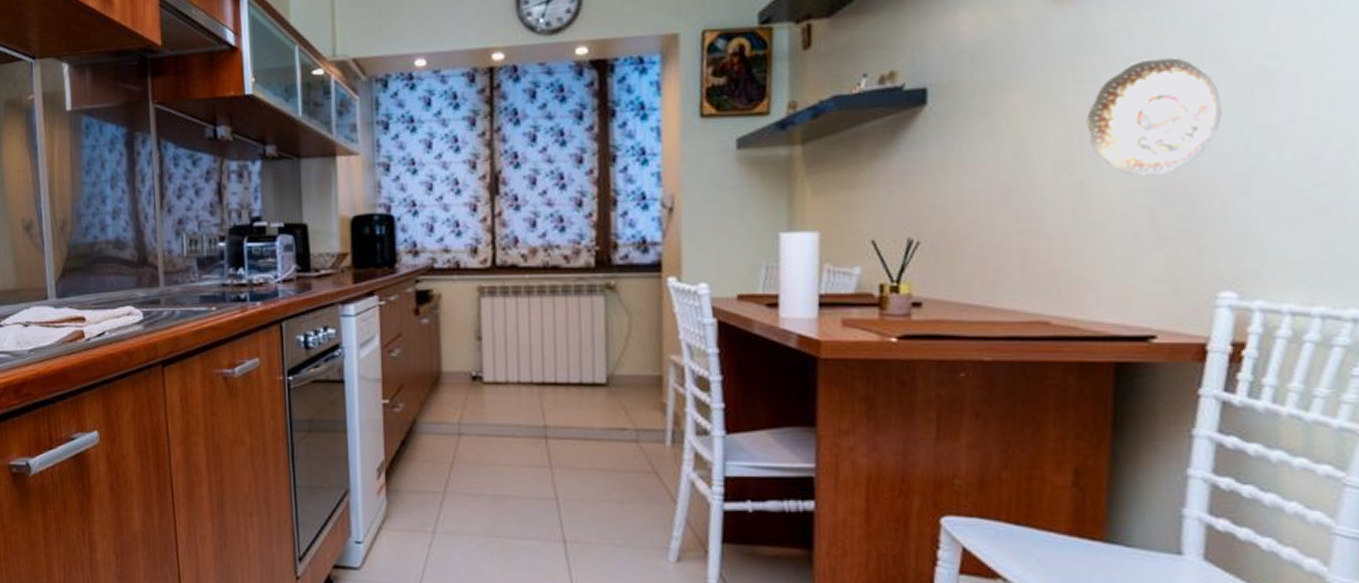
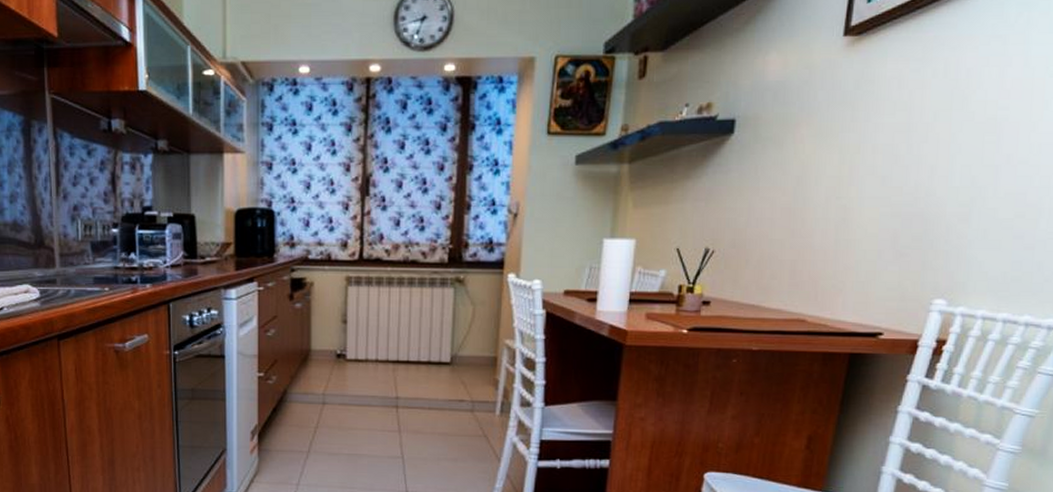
decorative plate: present [1086,57,1222,176] -> none [856,104,959,203]

